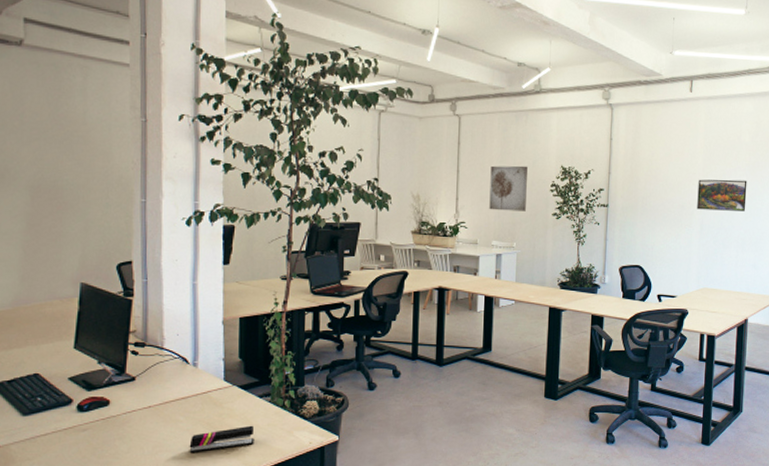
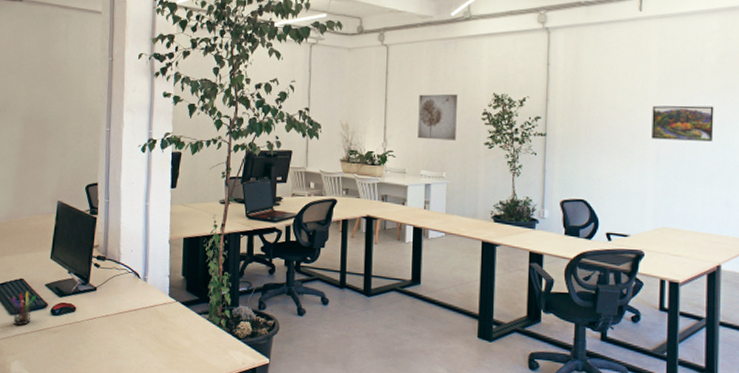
pen holder: none [23,387,57,428] -> present [11,291,36,326]
stapler: present [189,425,255,454] -> none [138,340,194,363]

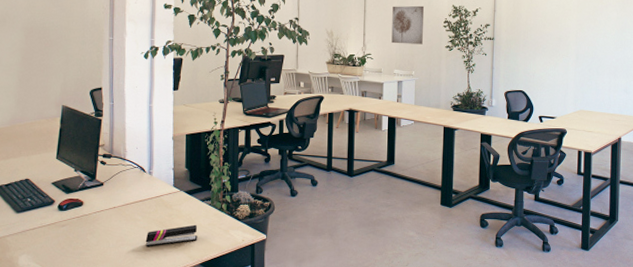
pen holder: present [11,291,36,326] -> none [16,190,42,223]
stapler: none [138,340,194,363] -> present [145,224,198,247]
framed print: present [651,105,714,141] -> none [573,15,618,43]

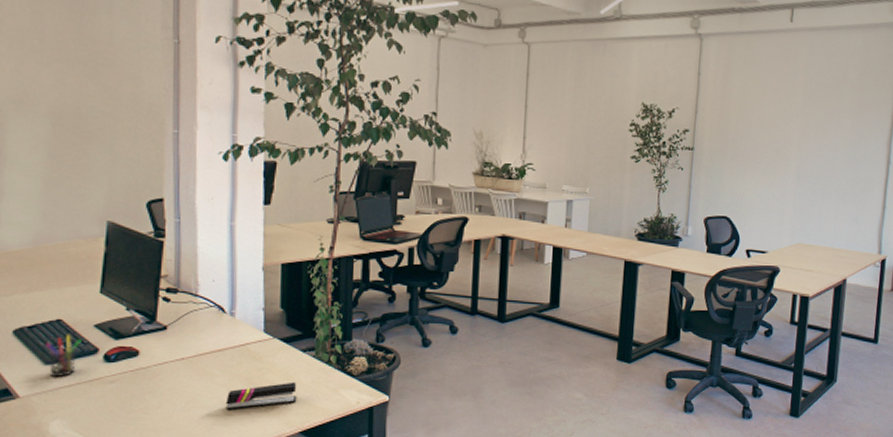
pen holder: none [16,190,42,223] -> present [44,335,81,378]
wall art: present [391,5,424,45] -> none [560,101,604,153]

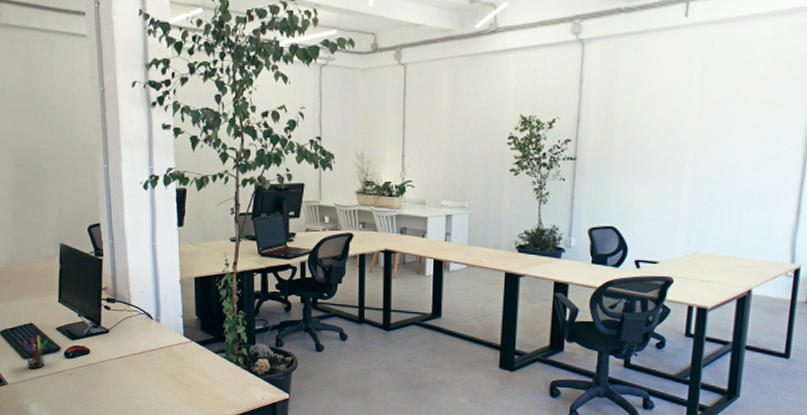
stapler: present [225,382,297,411] -> none [157,379,213,401]

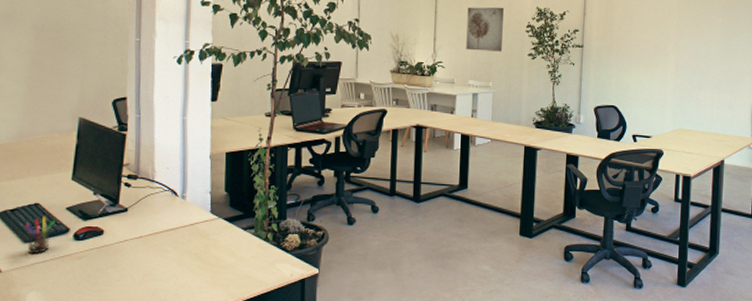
wall art: none [438,117,481,168] -> present [466,7,504,52]

